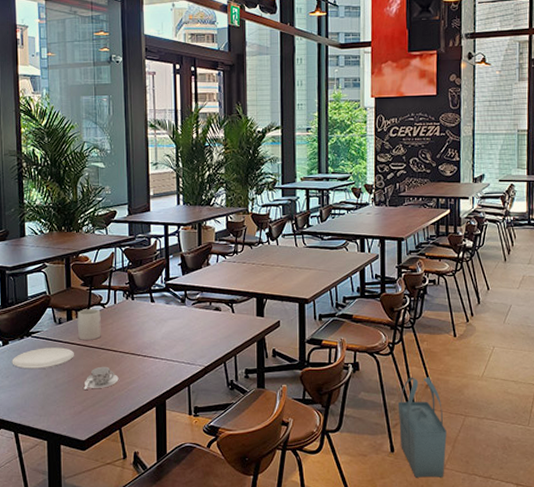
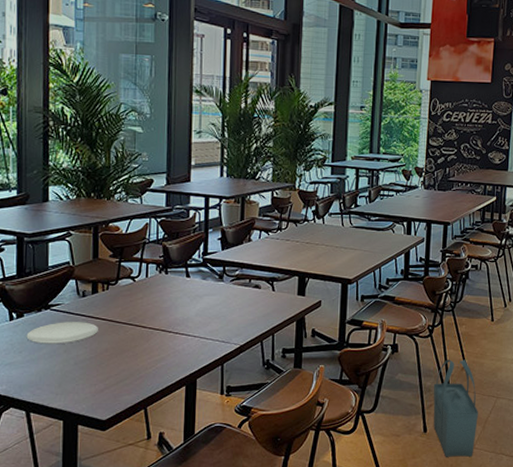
mug: present [77,309,102,340] -> none [103,282,131,315]
teacup: present [84,366,119,389] -> none [107,343,147,367]

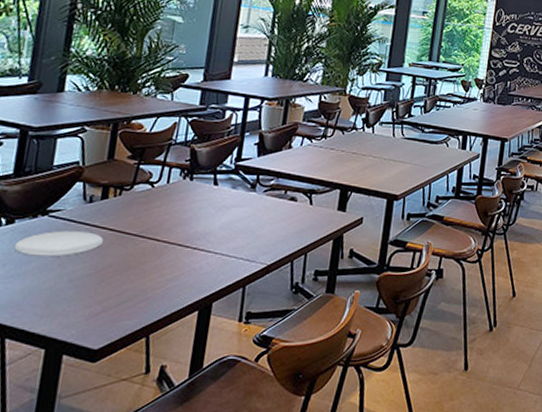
shopping bag: present [433,359,478,457] -> none [475,288,525,399]

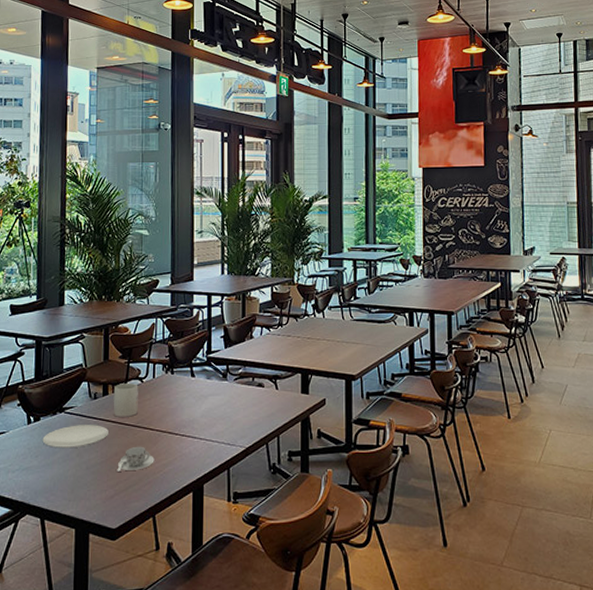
teacup: none [108,258,157,286] -> present [117,446,155,472]
mug: none [112,187,148,225] -> present [113,383,139,417]

